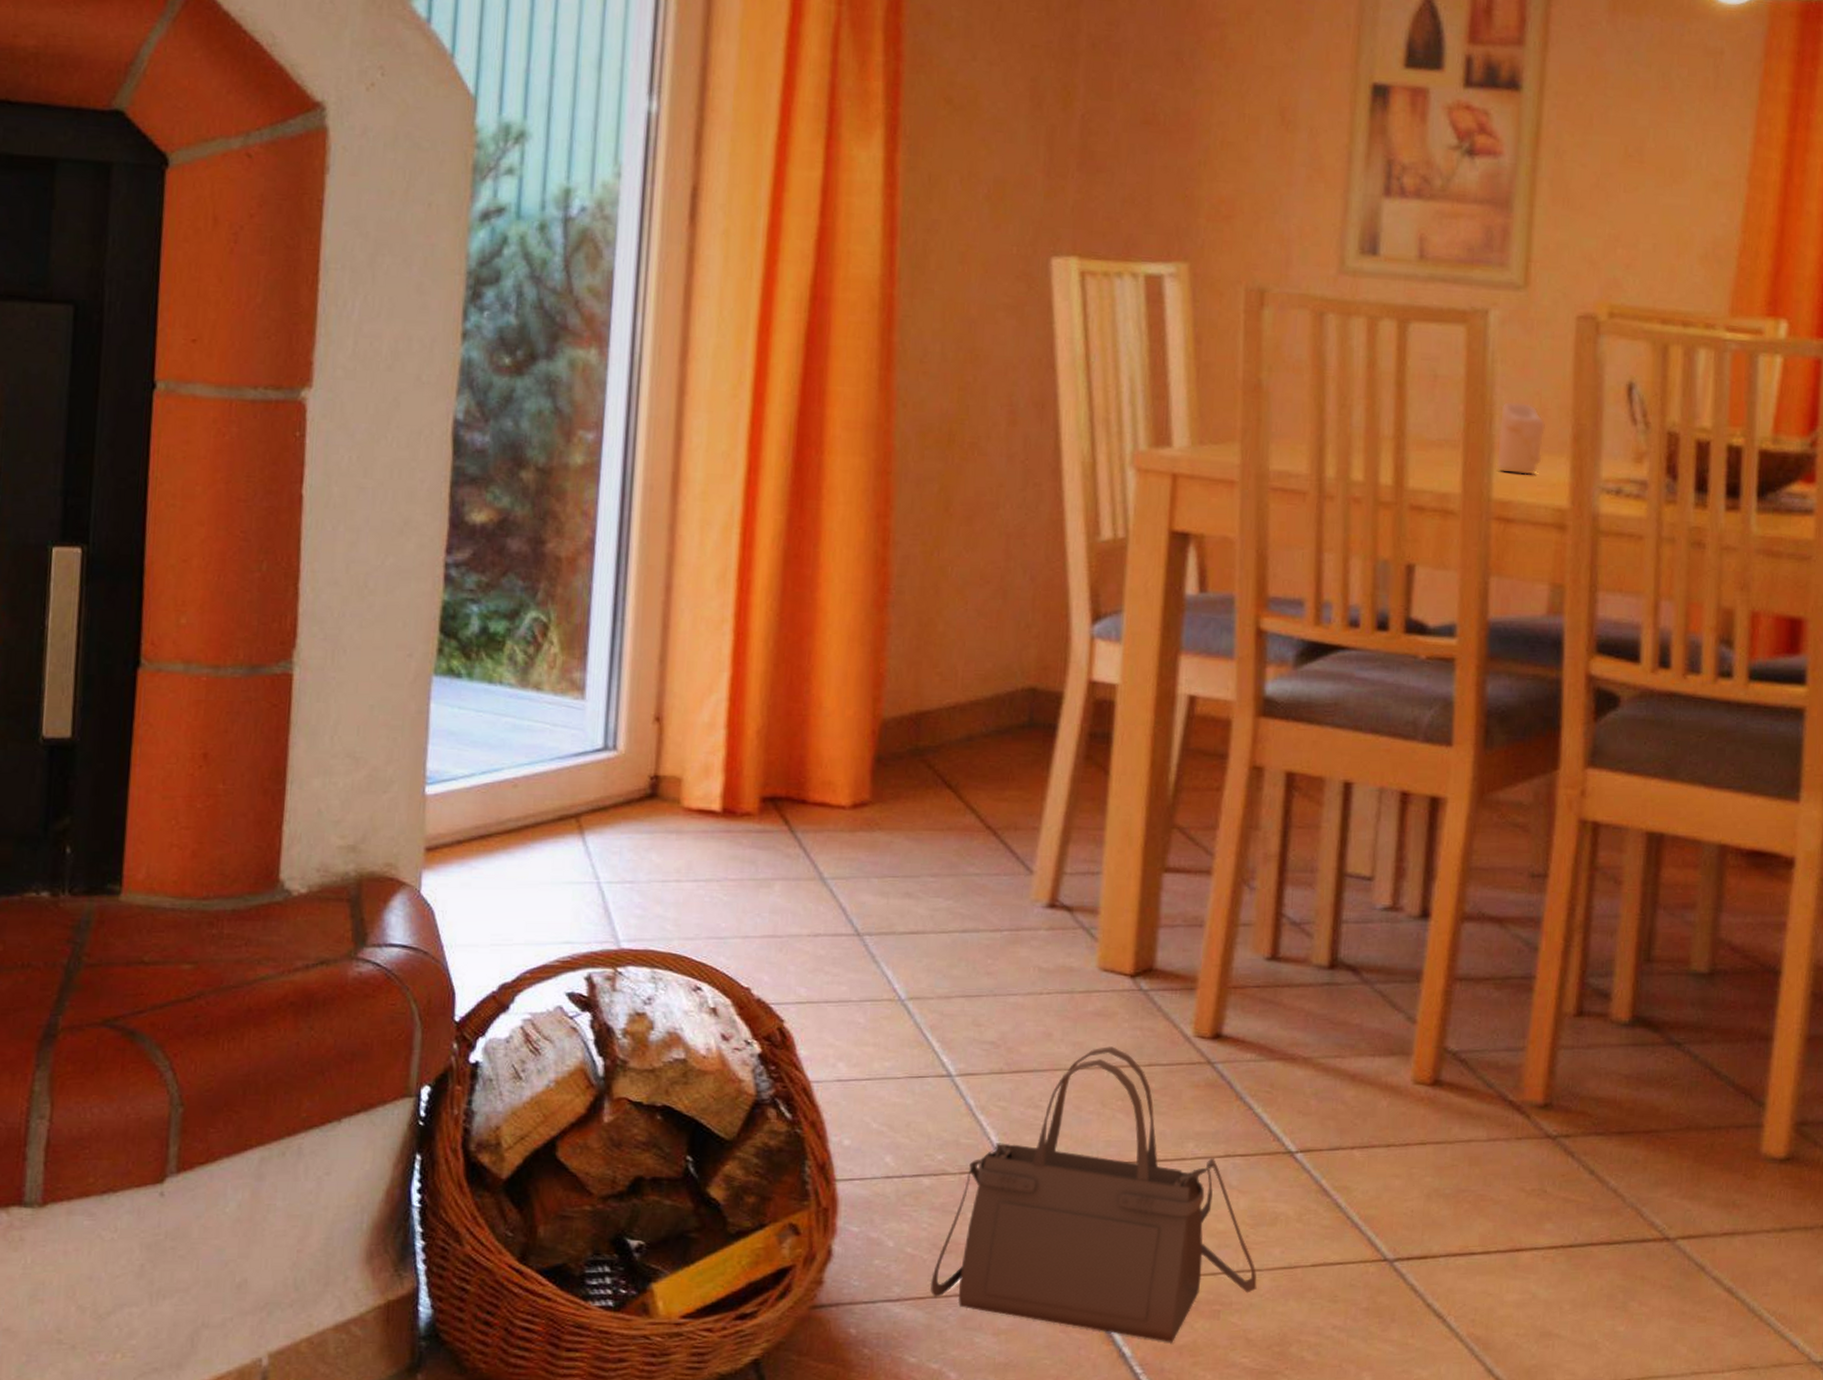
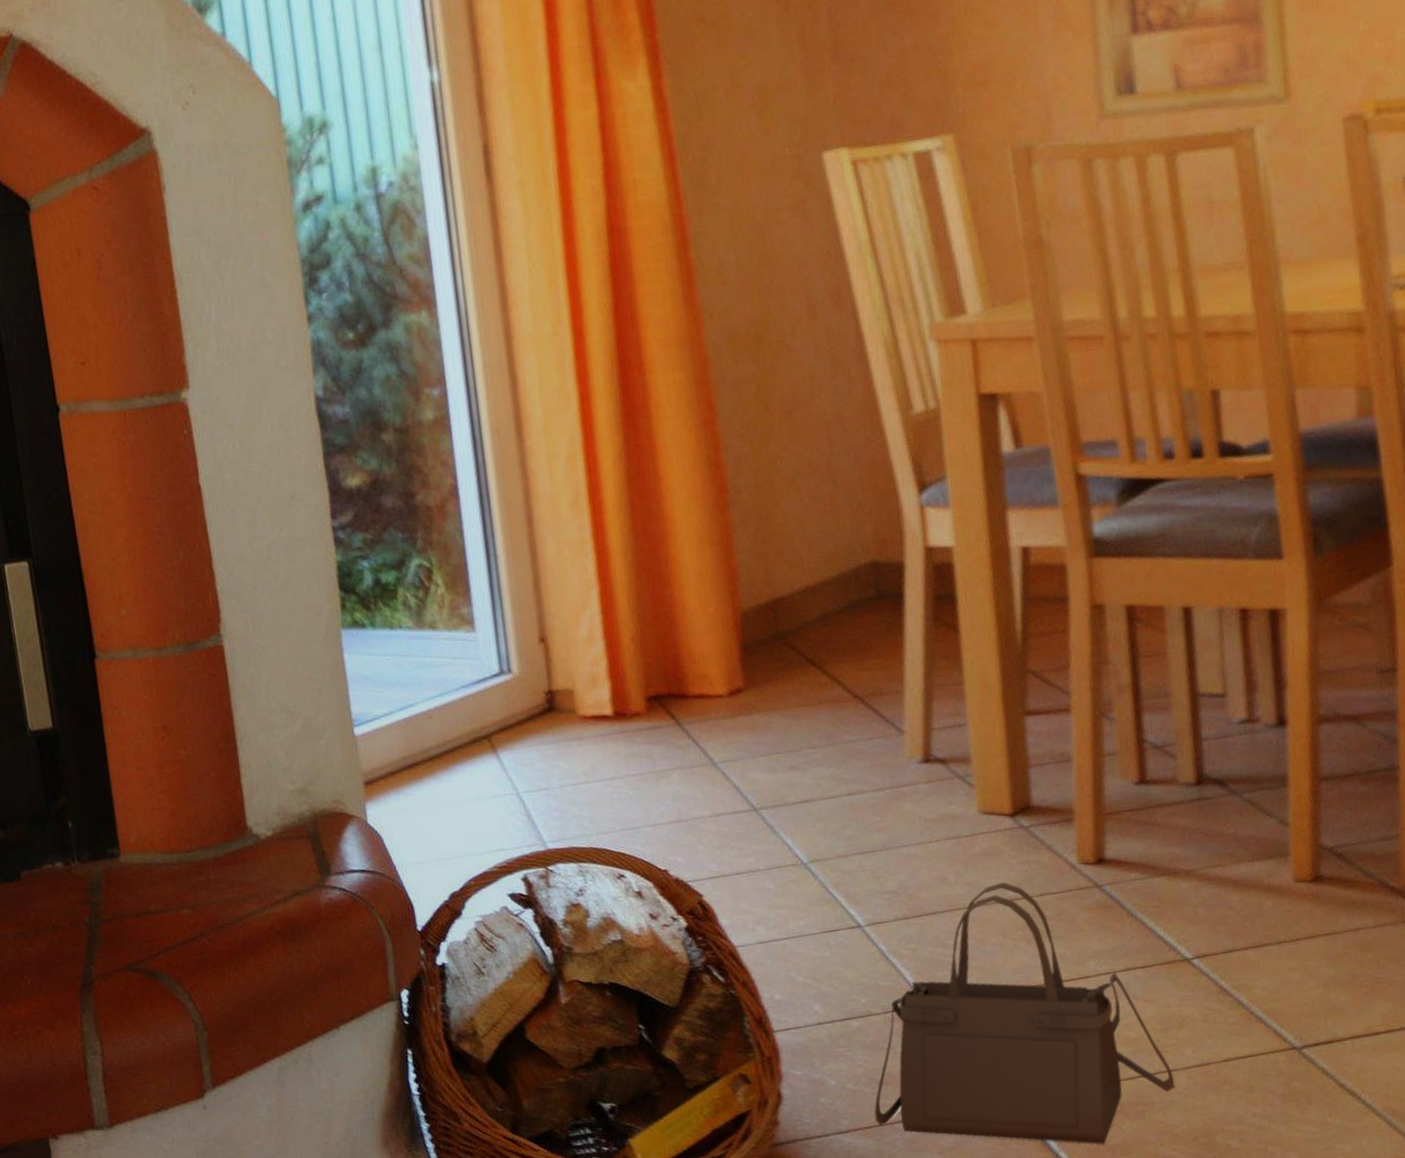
candle: present [1496,401,1546,475] -> none [1281,213,1329,286]

